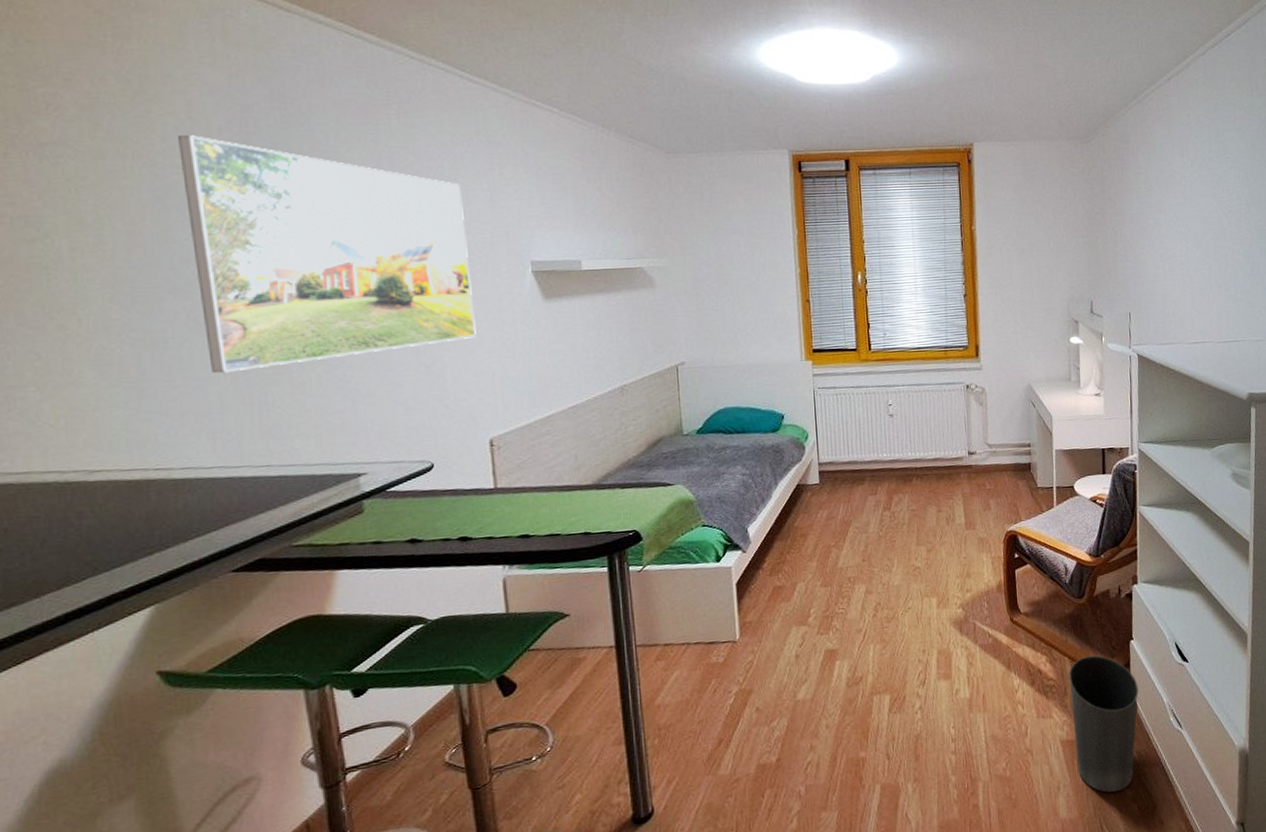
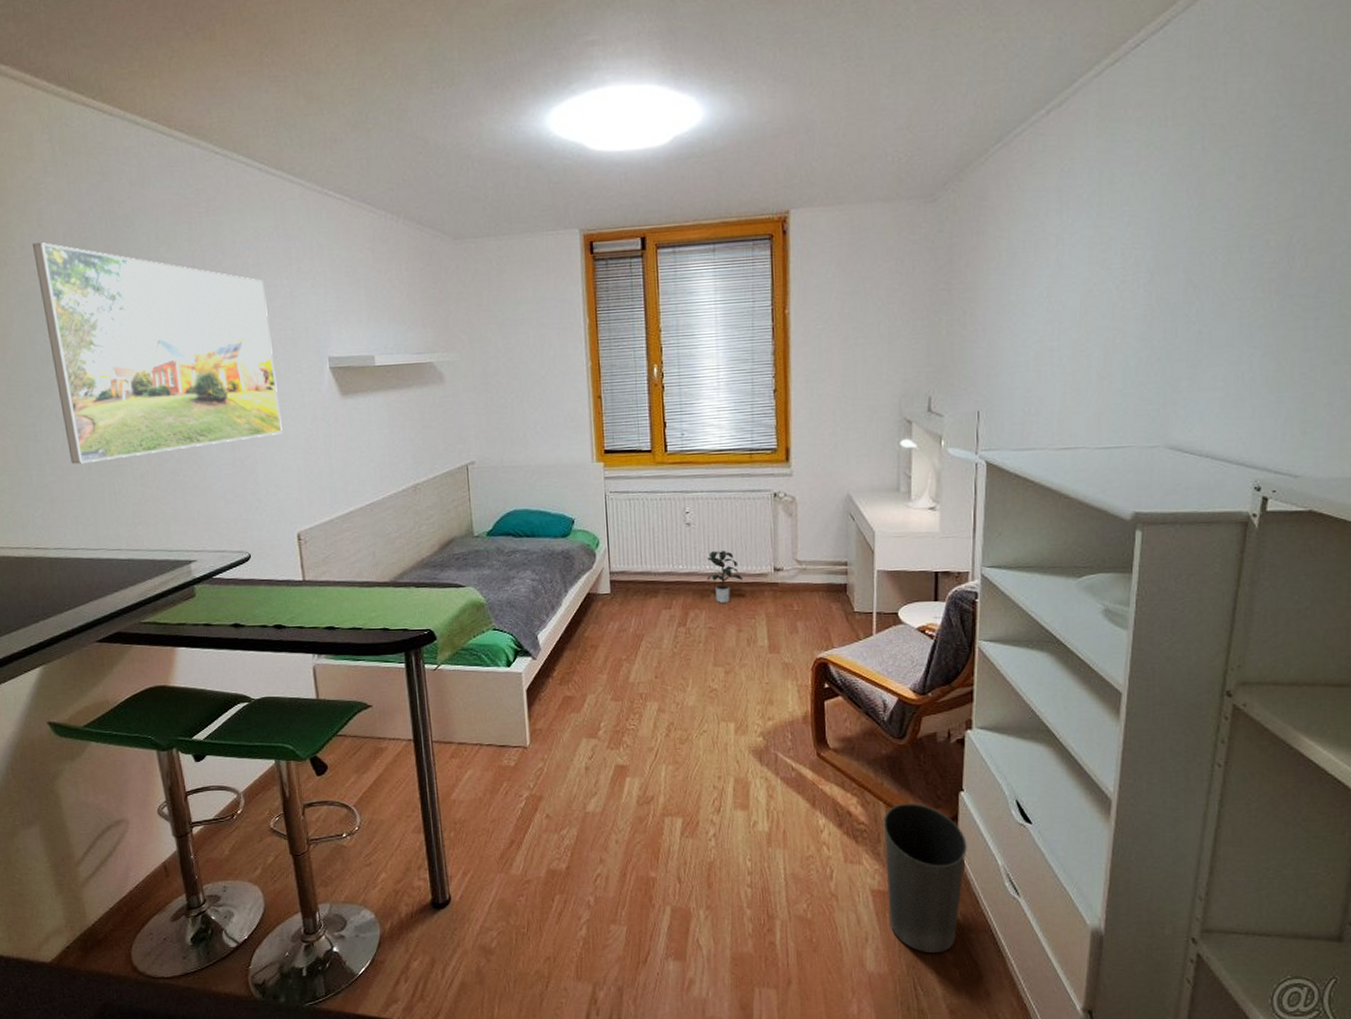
potted plant: none [909,438,941,487] -> present [707,551,742,603]

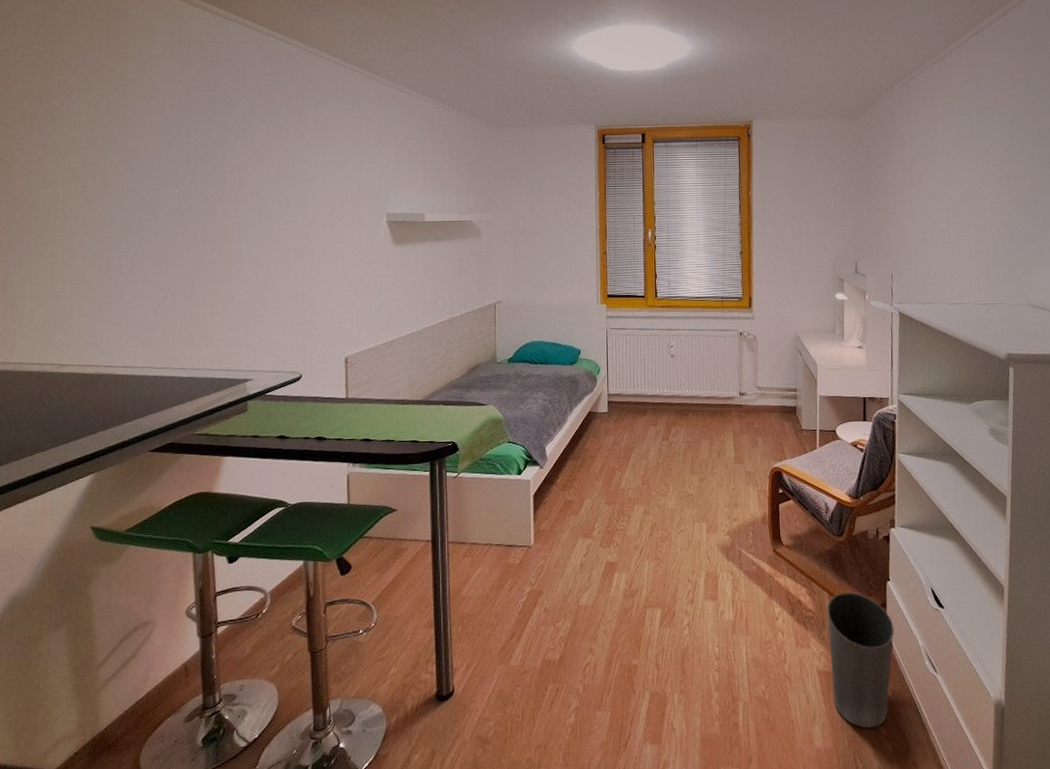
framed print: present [33,242,283,464] -> none [143,111,341,294]
potted plant: present [707,551,742,603] -> none [686,378,714,421]

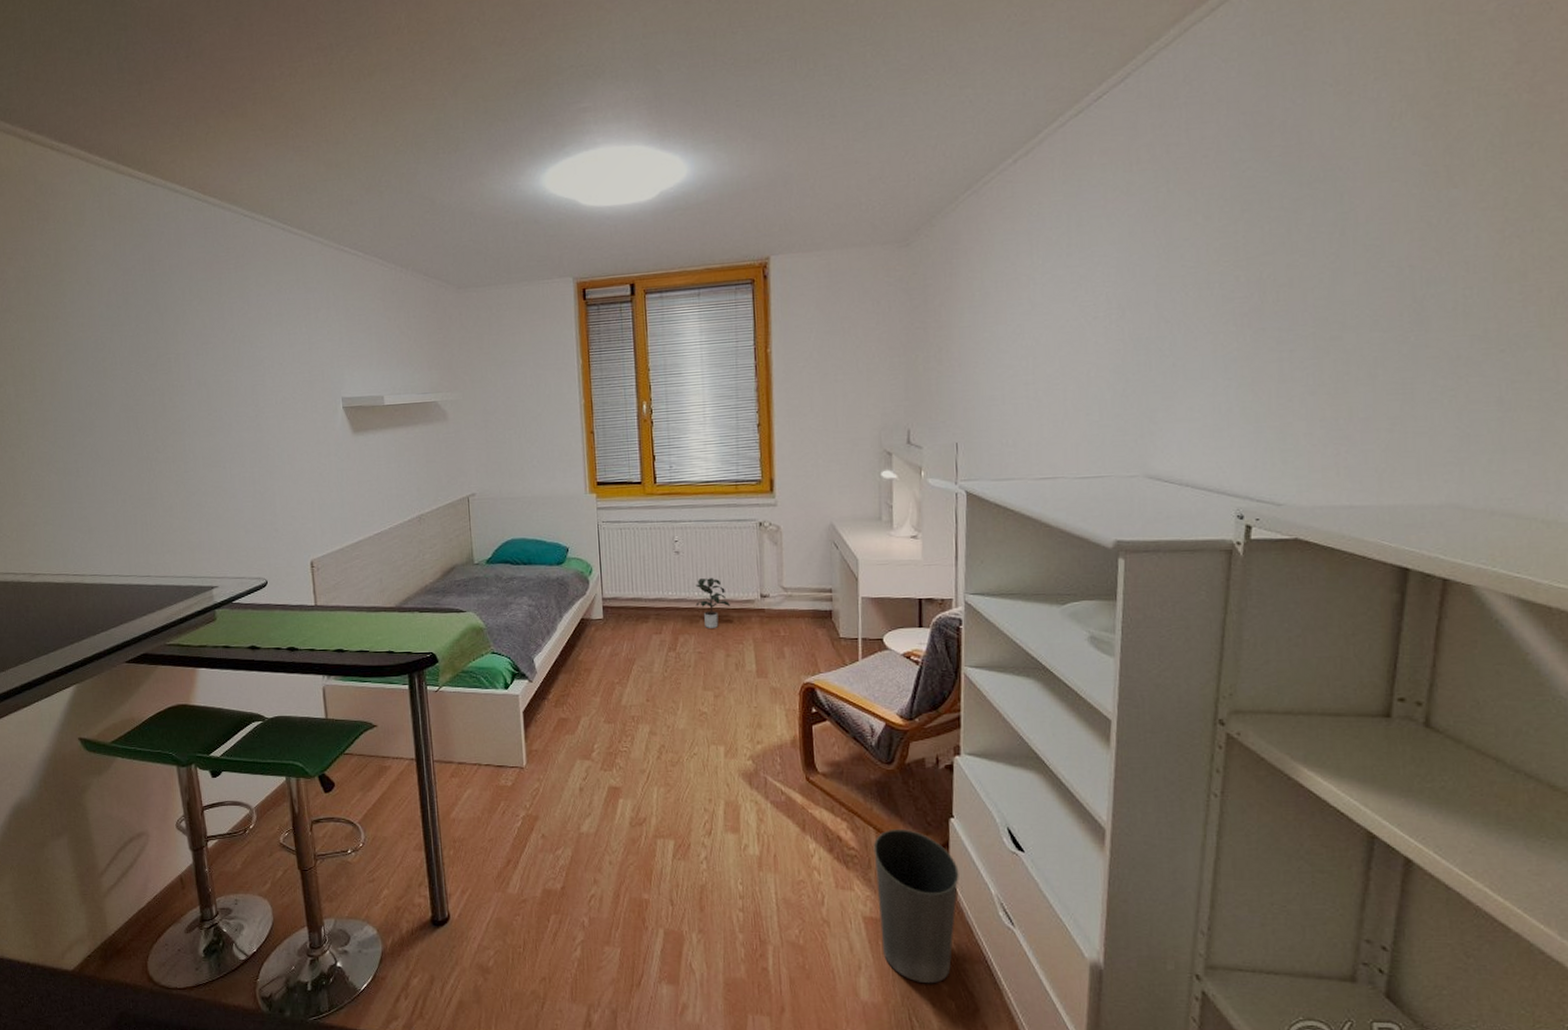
potted plant: none [686,378,714,421] -> present [695,578,730,628]

